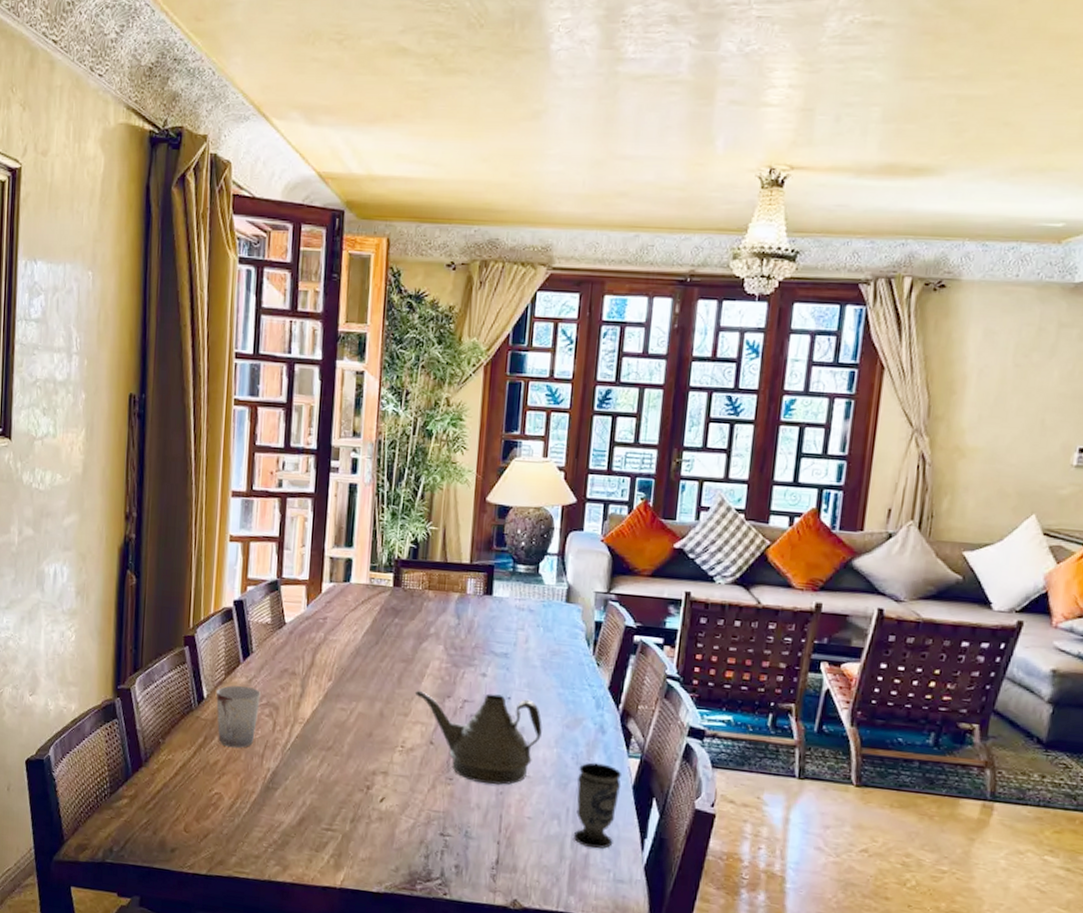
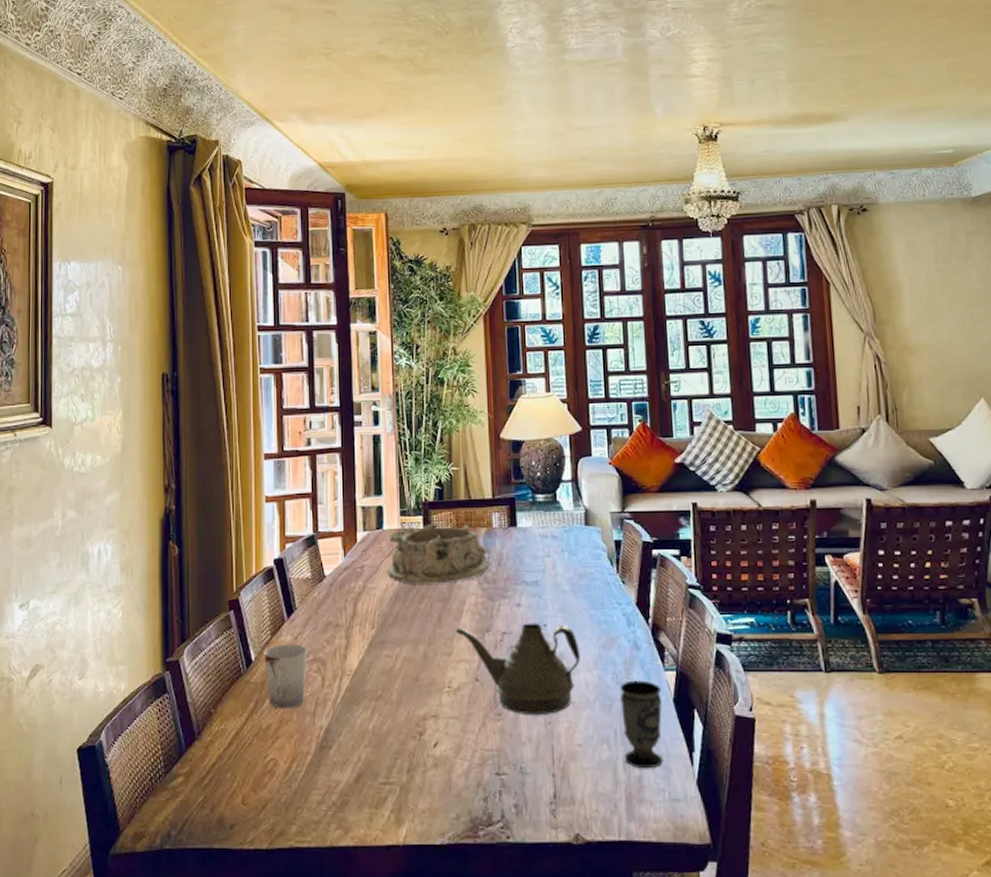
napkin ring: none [350,582,459,645] -> present [387,523,490,584]

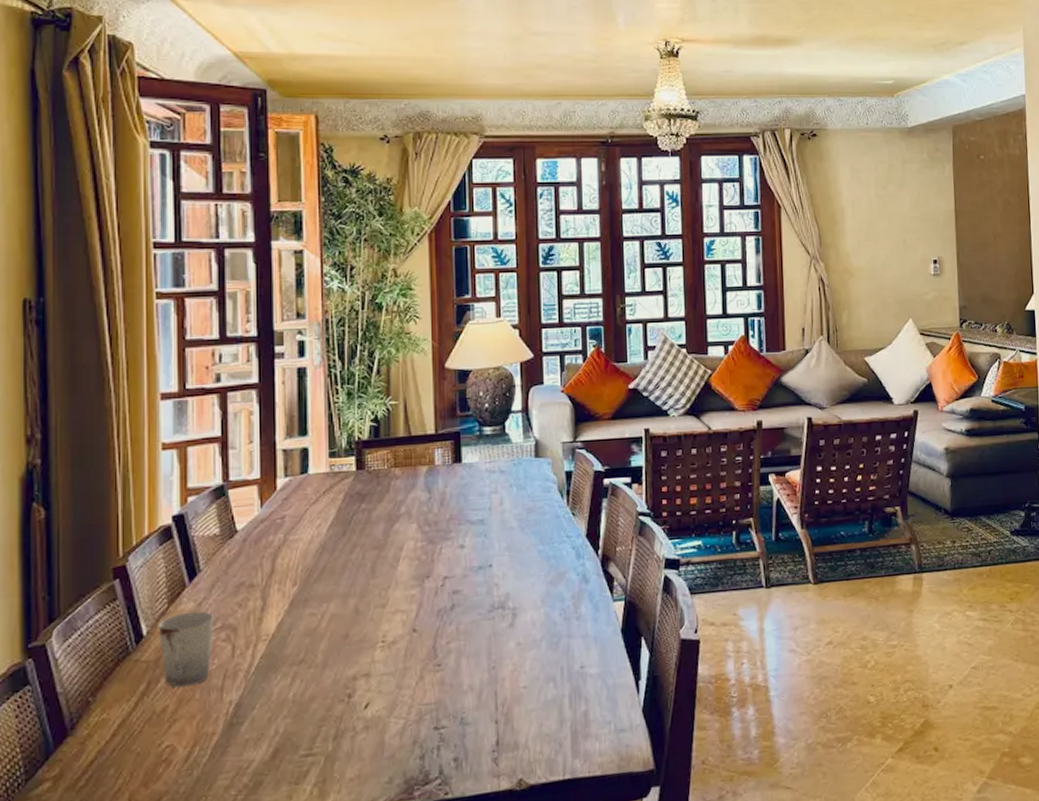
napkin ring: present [387,523,490,584] -> none [313,464,431,532]
teapot: present [455,623,580,716] -> none [390,563,527,662]
cup: present [620,680,663,769] -> none [568,613,610,704]

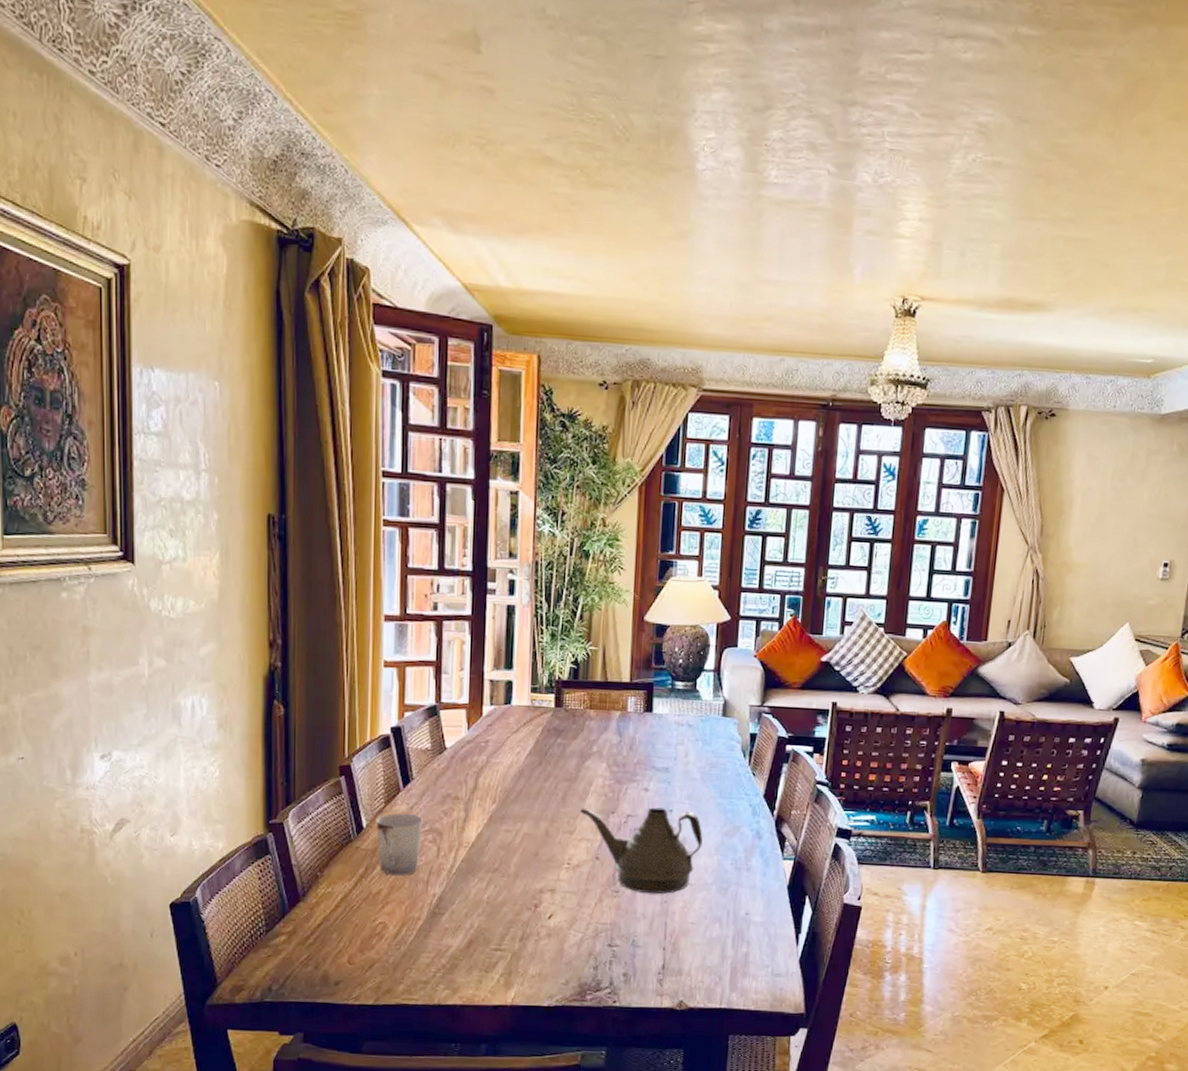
teapot: none [390,563,527,662] -> present [579,807,703,894]

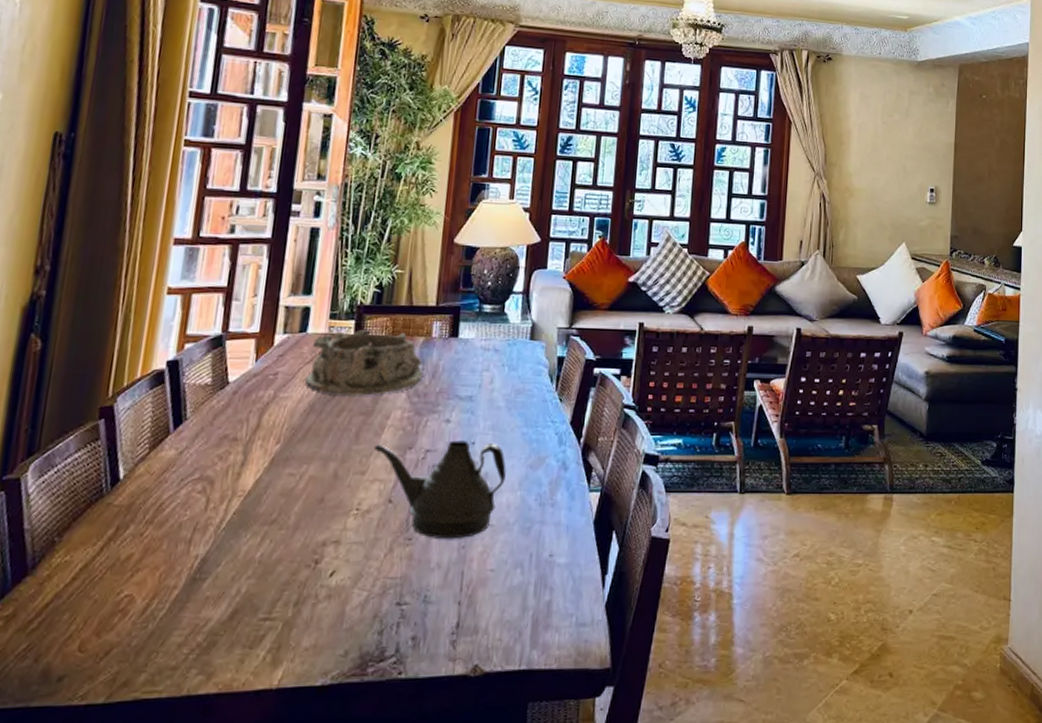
cup: present [375,813,423,877] -> none [134,459,193,536]
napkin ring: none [513,702,621,764] -> present [304,329,423,396]

